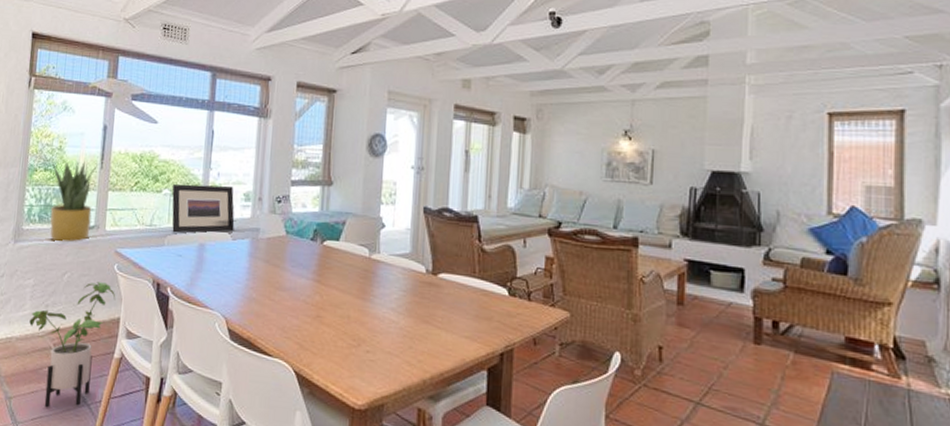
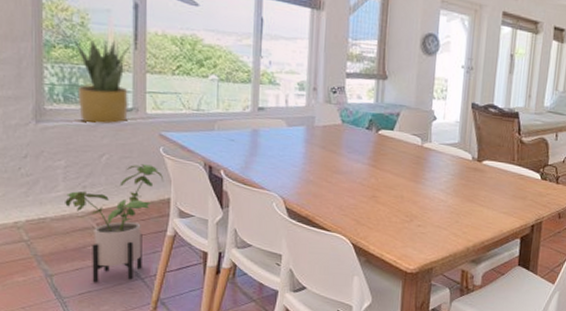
picture frame: present [172,184,235,234] -> none [219,70,289,119]

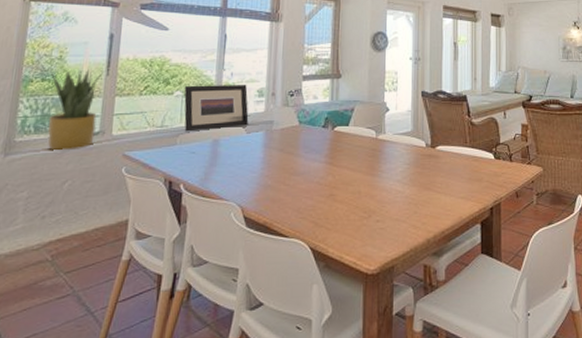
house plant: present [65,164,164,283] -> none [21,187,124,324]
picture frame: none [219,70,289,119] -> present [184,84,249,132]

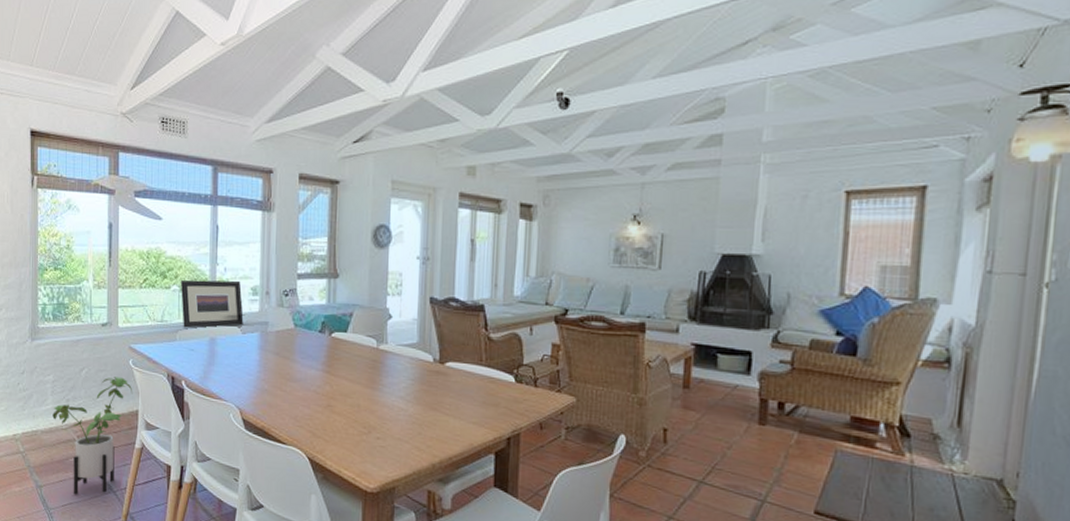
house plant: none [21,187,124,324] -> present [52,377,133,495]
planter: present [47,69,103,151] -> none [61,259,106,340]

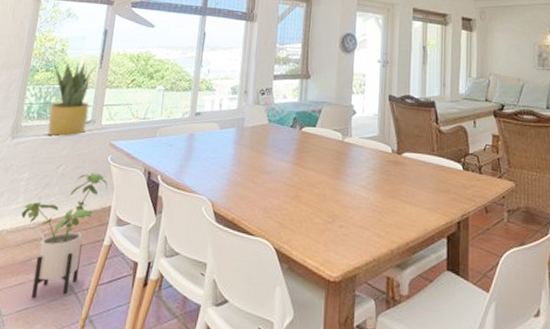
planter: none [61,259,106,340] -> present [47,62,97,137]
picture frame: present [180,279,244,329] -> none [164,80,222,125]

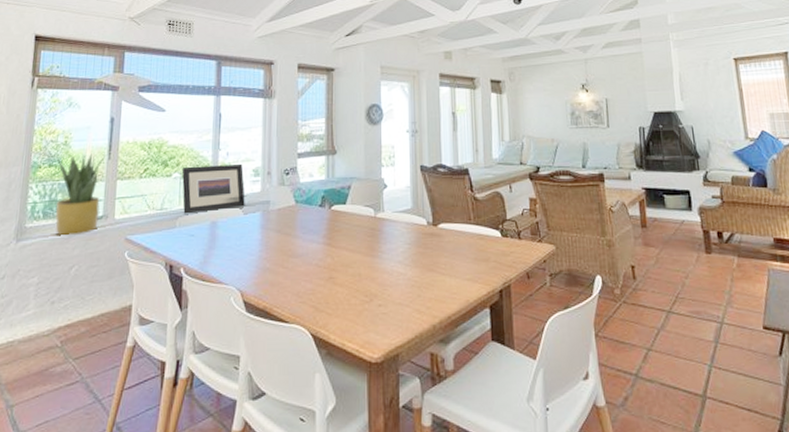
house plant: present [21,173,108,299] -> none [33,271,127,411]
picture frame: none [164,80,222,125] -> present [181,163,245,214]

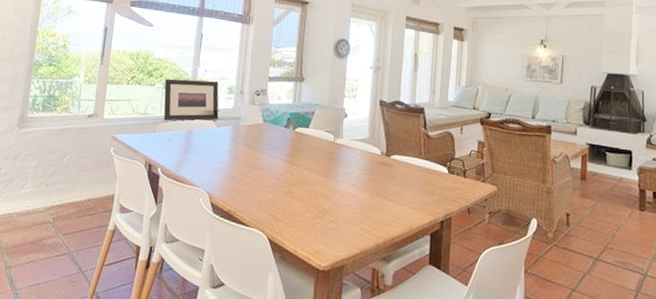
planter: present [55,153,105,236] -> none [52,58,98,129]

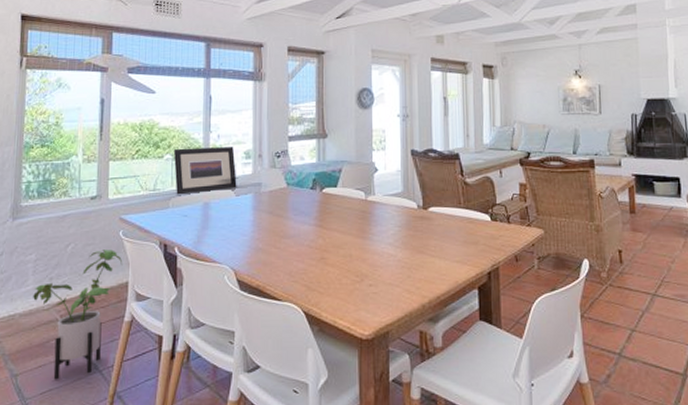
house plant: none [30,163,111,276] -> present [33,249,123,380]

